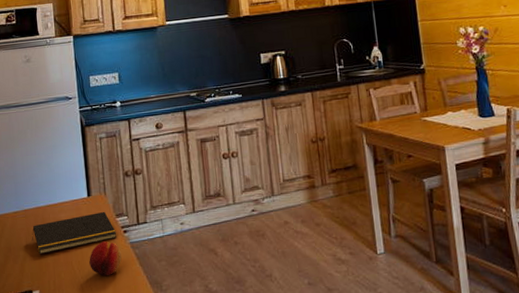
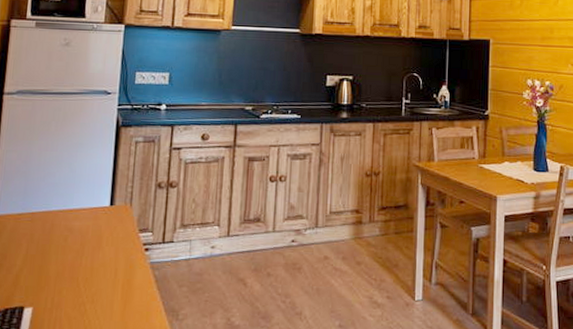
notepad: present [31,211,117,255] -> none [33,224,137,266]
fruit: present [89,241,122,276] -> none [98,258,139,297]

